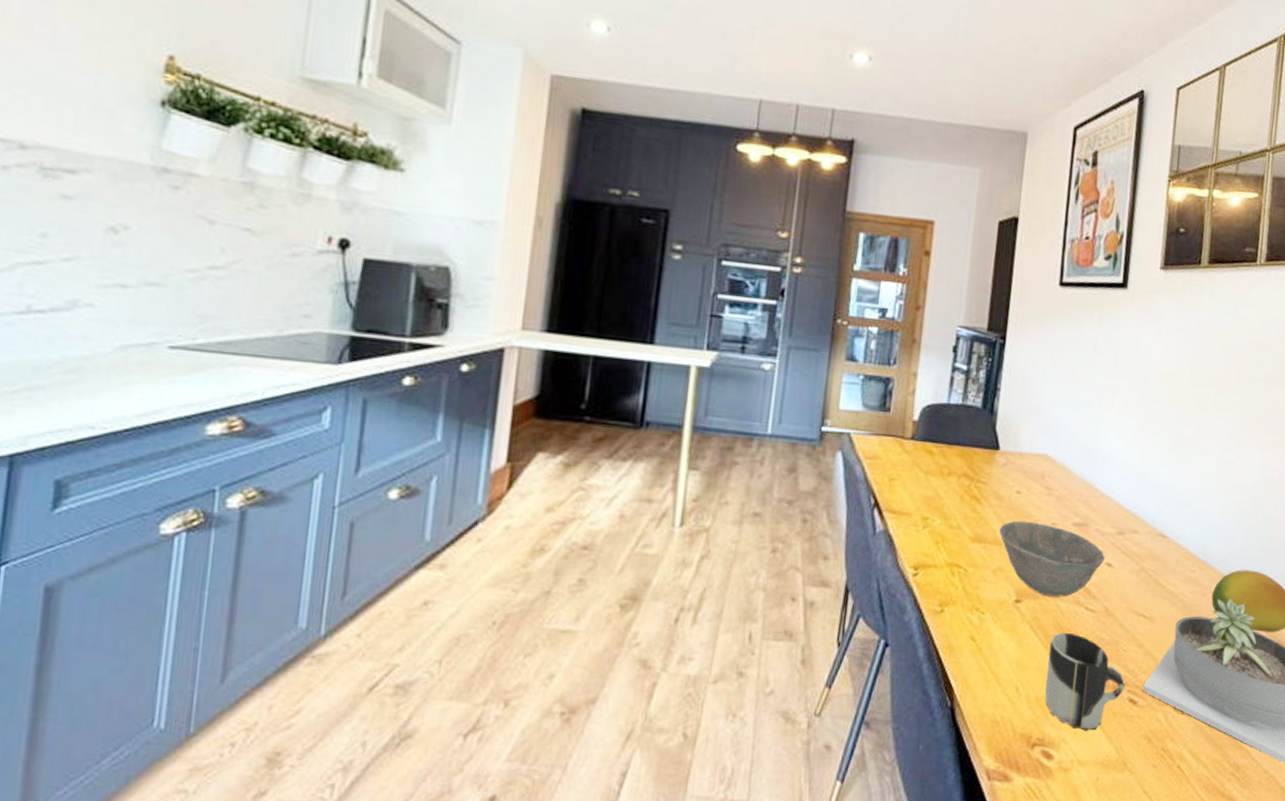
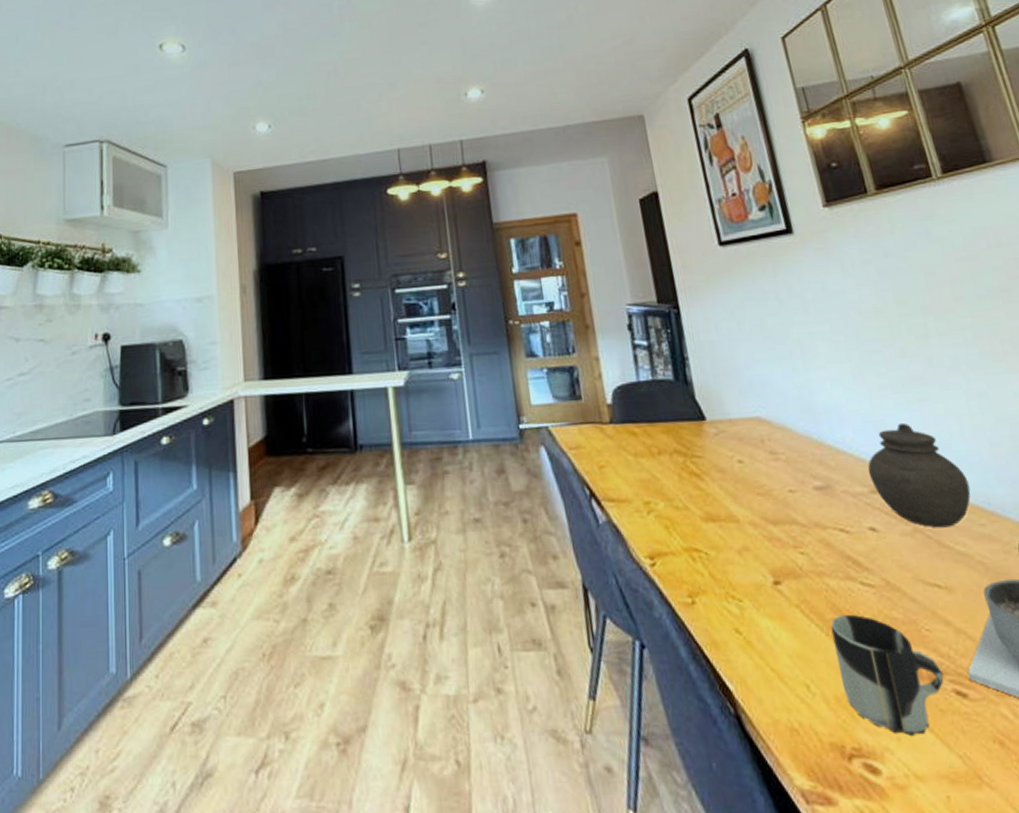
bowl: present [999,520,1105,597] -> none [731,491,866,574]
jar: none [1120,477,1195,570] -> present [867,422,971,528]

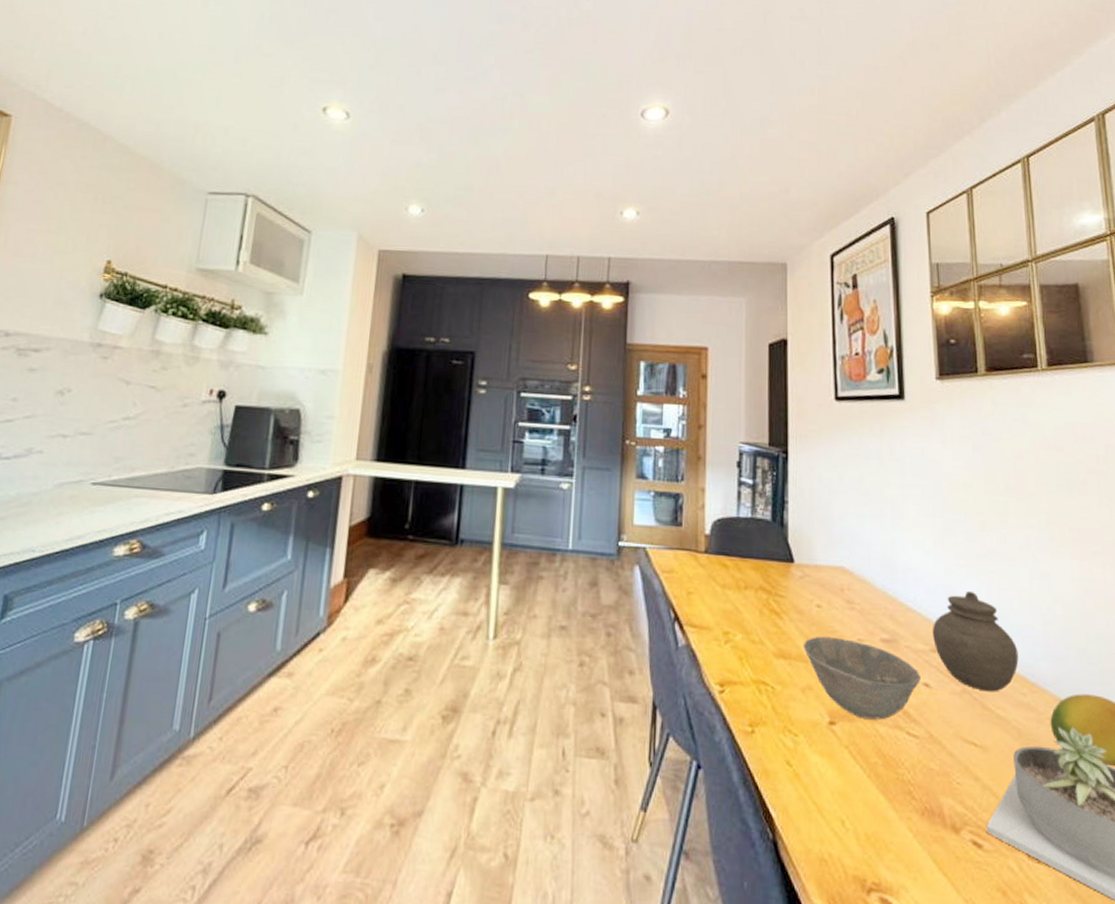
bowl: none [731,491,866,574] -> present [804,636,921,720]
cup: present [830,614,944,736] -> none [873,759,965,877]

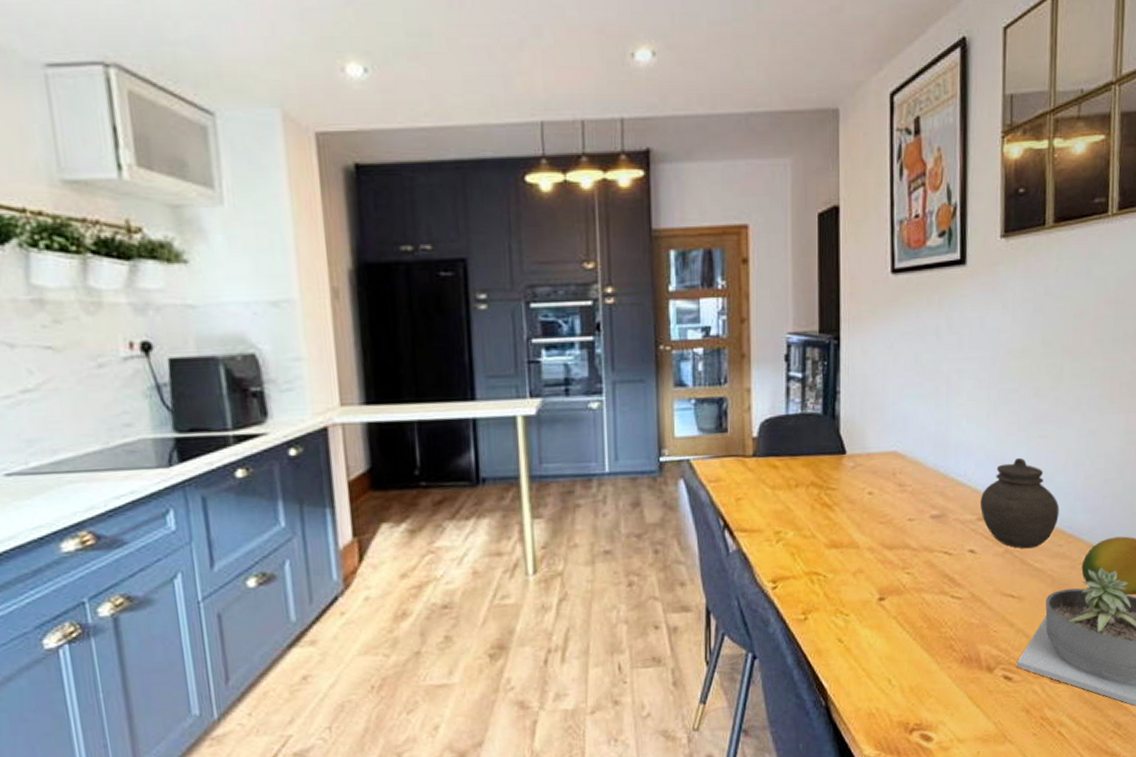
bowl: present [804,636,921,720] -> none [855,520,967,591]

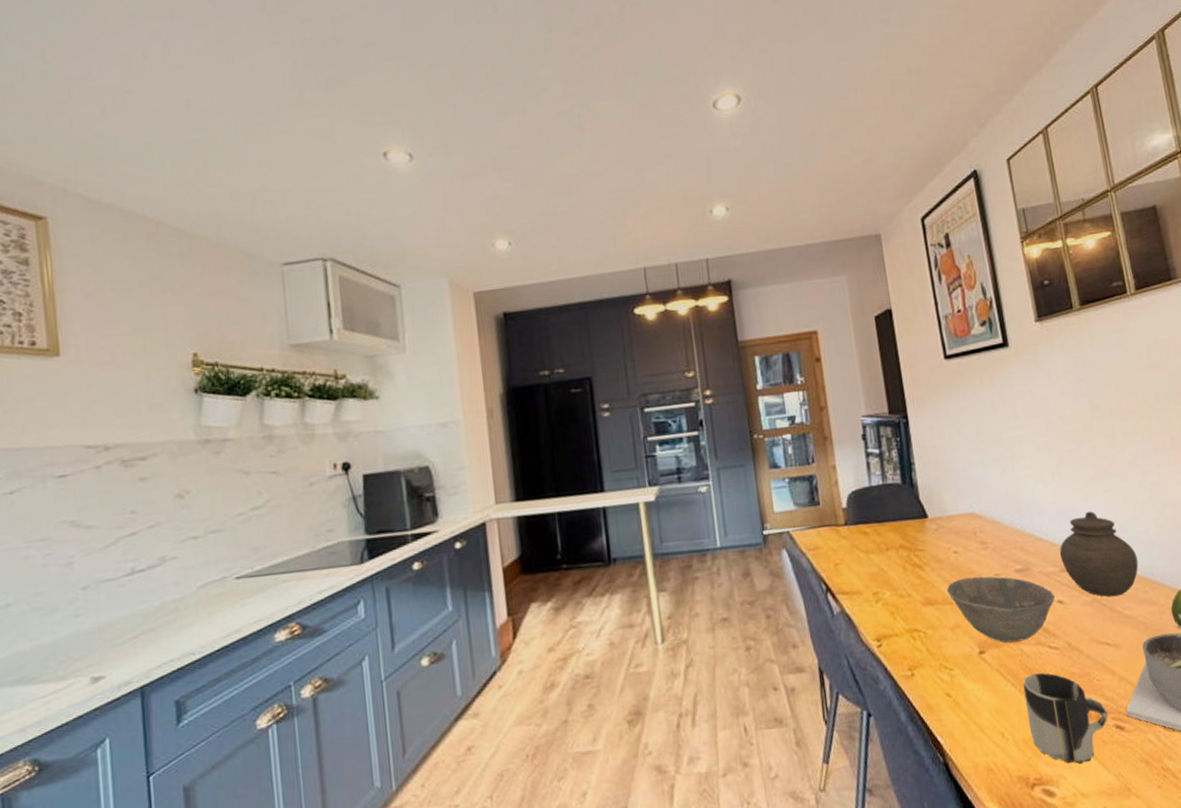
bowl: none [855,520,967,591] -> present [947,576,1055,643]
cup: none [917,622,998,711] -> present [1023,673,1108,764]

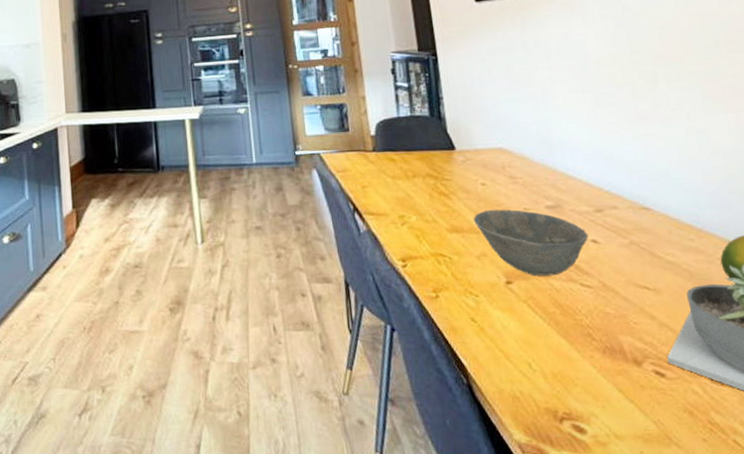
cup: present [1023,673,1108,764] -> none [552,309,646,405]
jar: present [1059,511,1139,597] -> none [594,154,683,241]

